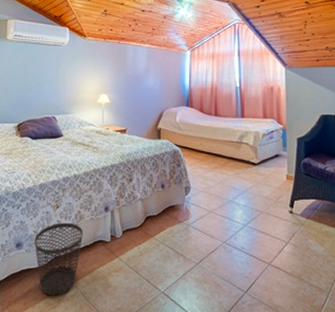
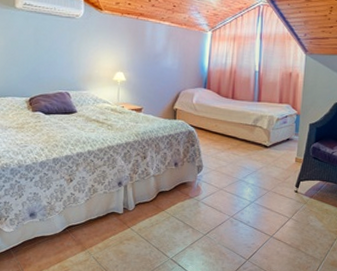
wastebasket: present [34,222,83,296] -> none [48,195,96,260]

